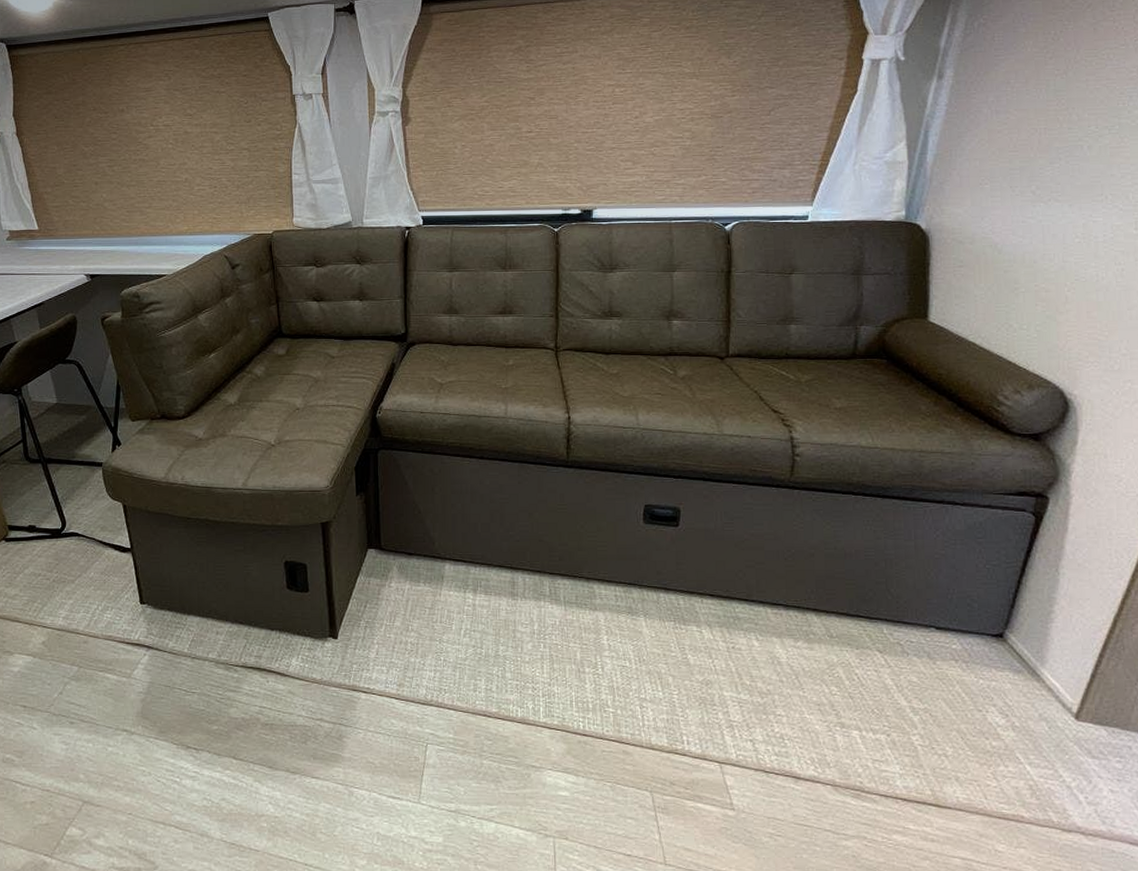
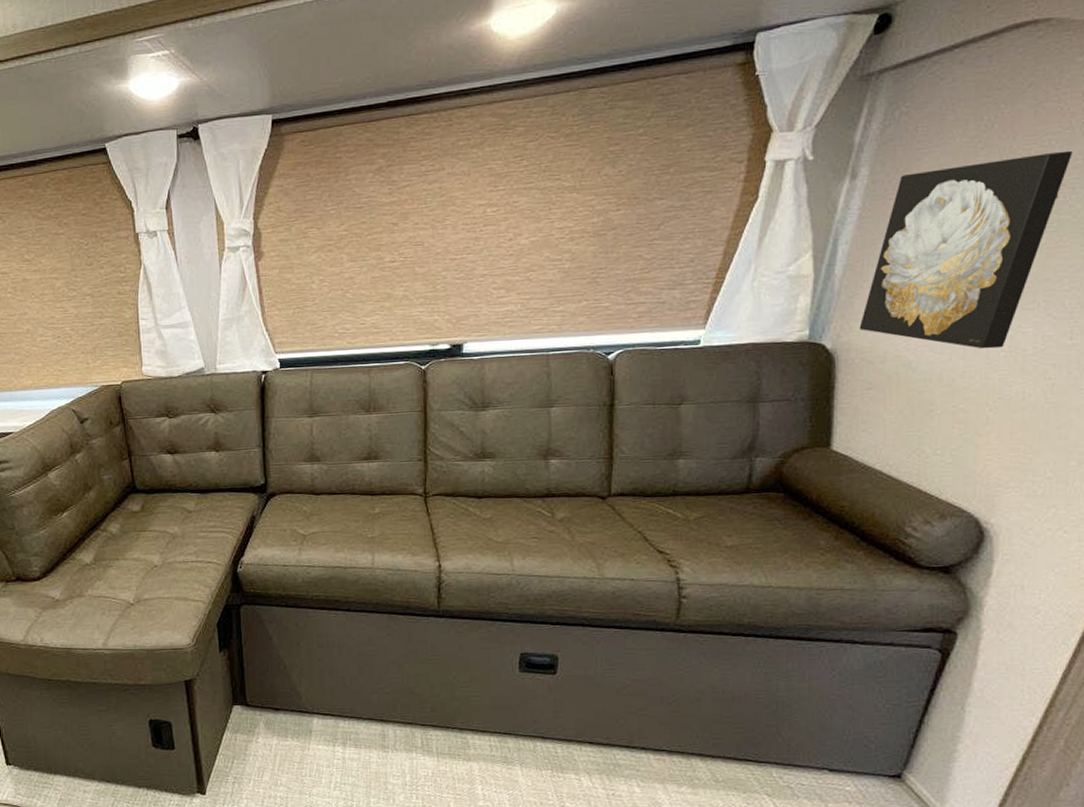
wall art: none [950,64,1128,235] -> present [859,150,1072,349]

